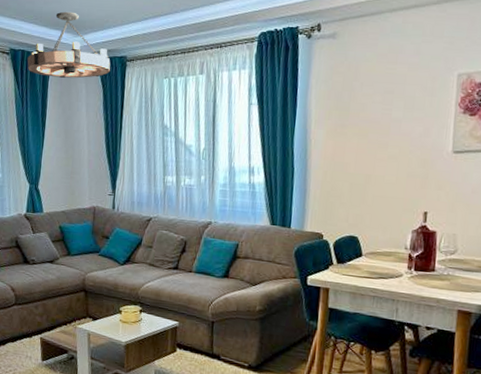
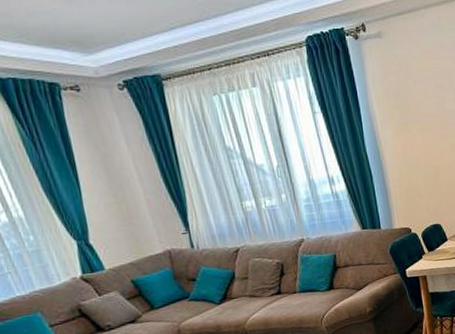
chandelier: present [27,11,111,79] -> none [23,24,144,108]

